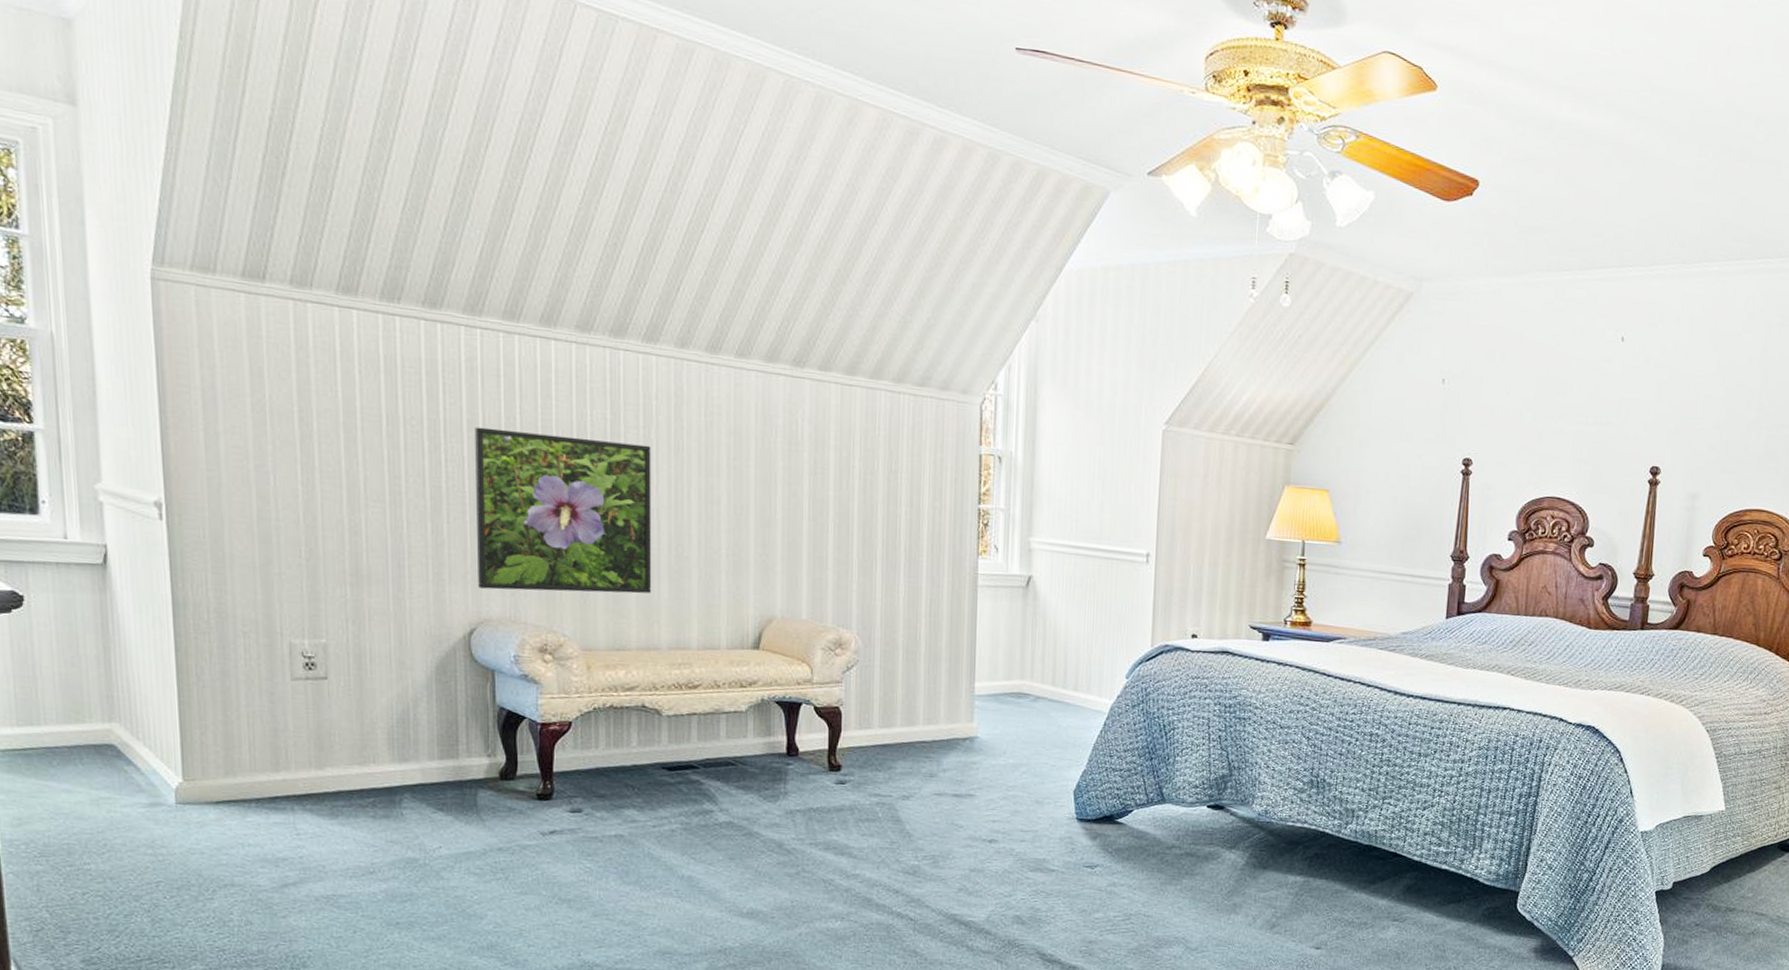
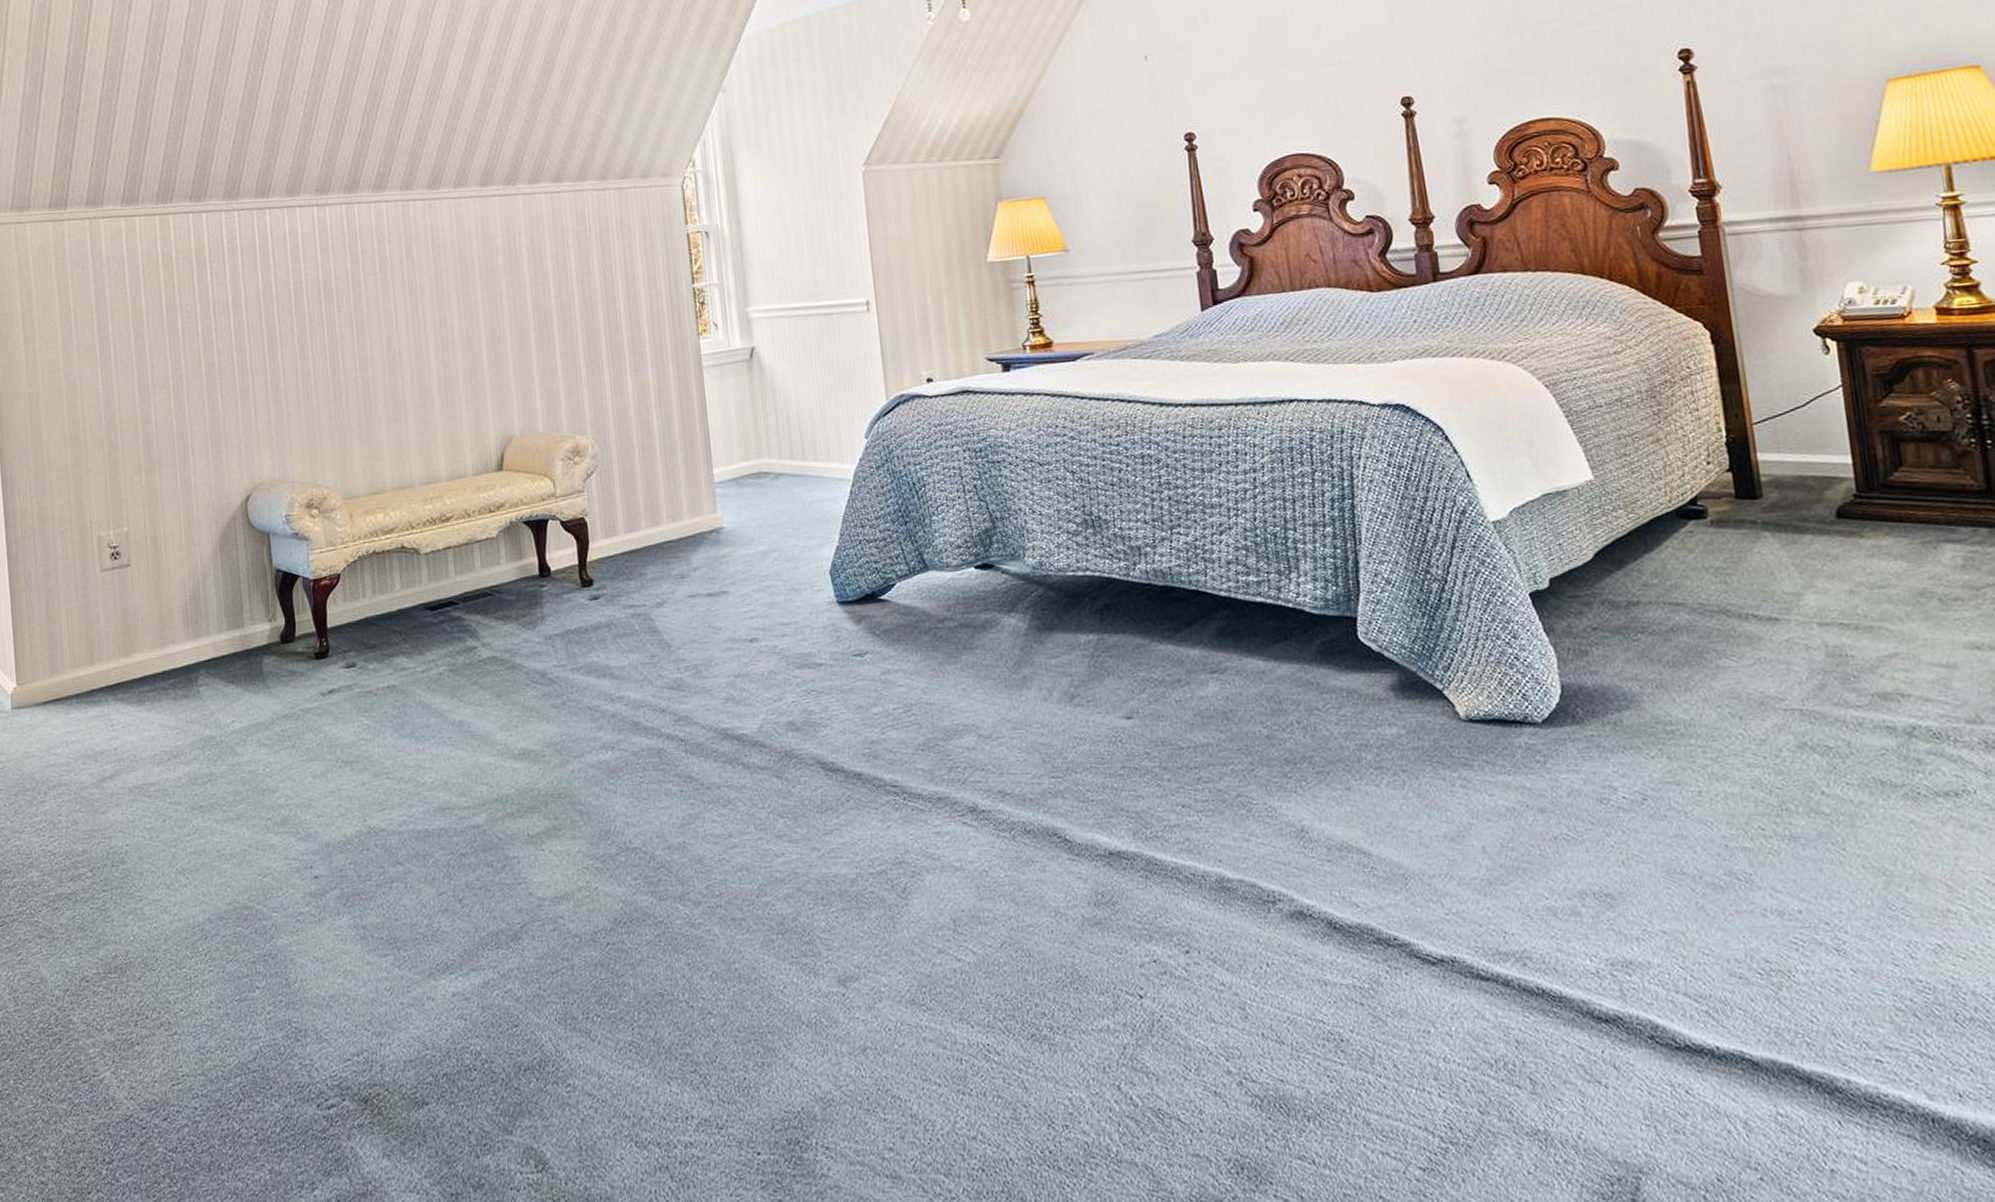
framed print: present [475,426,652,594] -> none [238,288,401,454]

